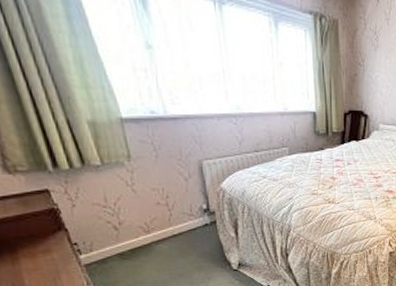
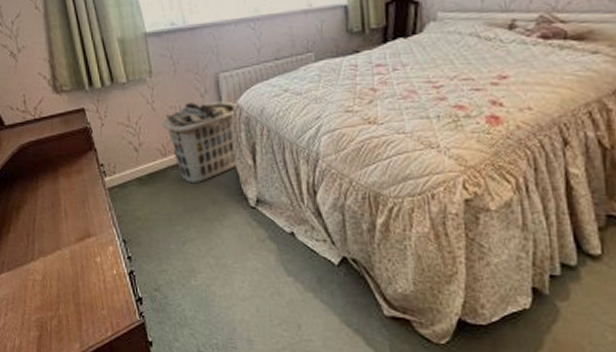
clothes hamper: none [143,184,222,254] -> present [161,101,239,183]

